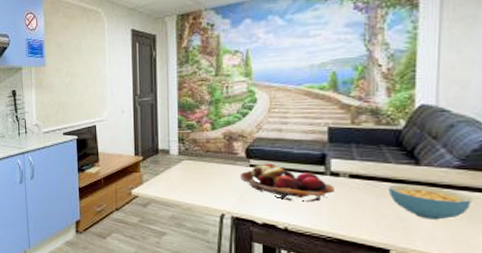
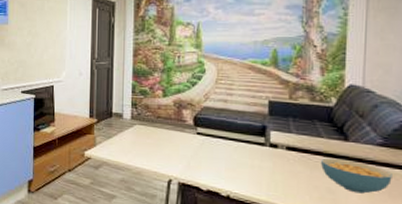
fruit basket: present [240,163,334,202] -> none [188,132,273,172]

